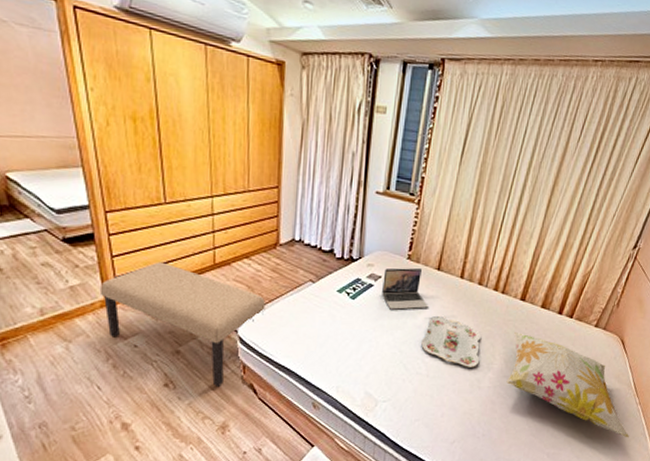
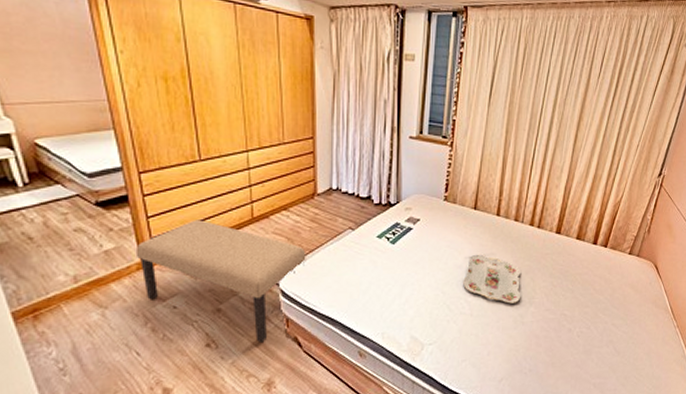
laptop: present [382,268,428,310] -> none [421,209,467,251]
decorative pillow: present [506,331,629,438] -> none [548,264,670,362]

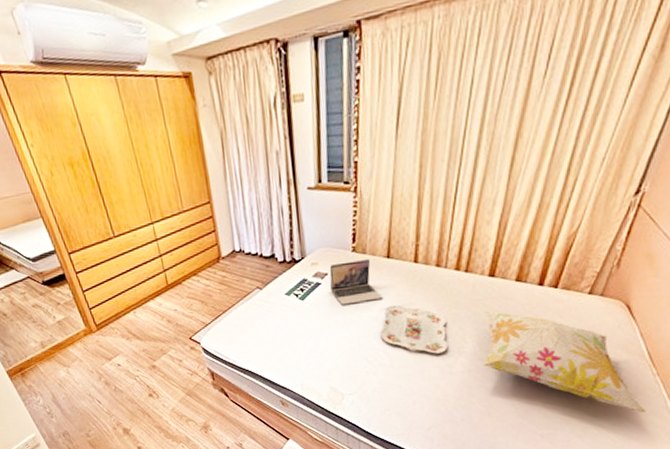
bench: present [135,219,306,343] -> none [79,290,221,393]
laptop: none [421,209,467,251] -> present [329,259,382,305]
decorative pillow: none [548,264,670,362] -> present [482,311,646,413]

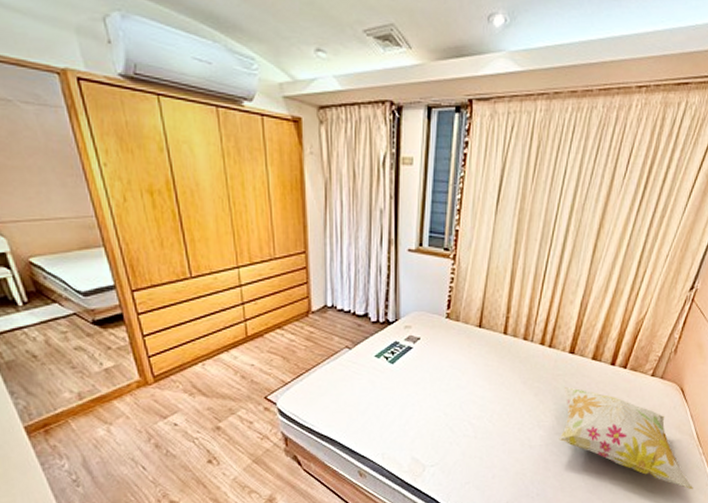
laptop: present [329,259,382,305] -> none [422,327,471,372]
serving tray: present [380,305,448,354] -> none [467,376,529,426]

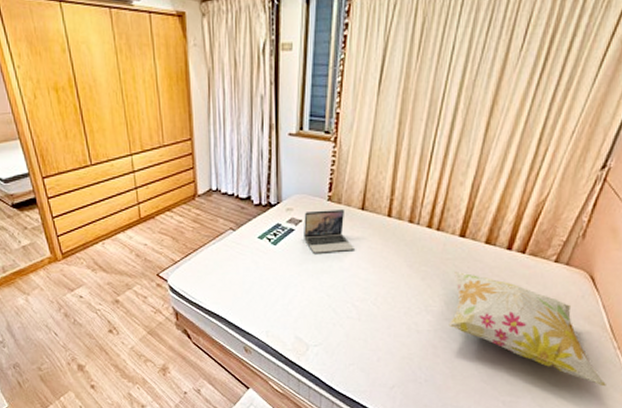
laptop: none [422,327,471,372] -> present [304,210,354,253]

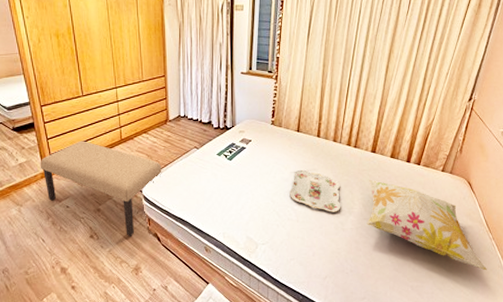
bench: none [46,220,191,332] -> present [40,141,162,236]
laptop: present [304,210,354,253] -> none [253,132,292,167]
serving tray: none [350,258,416,310] -> present [289,170,341,212]

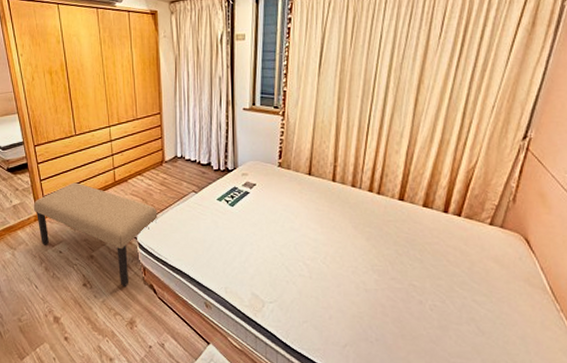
serving tray: present [289,170,341,212] -> none [301,220,363,269]
decorative pillow: present [367,179,487,271] -> none [394,232,554,350]

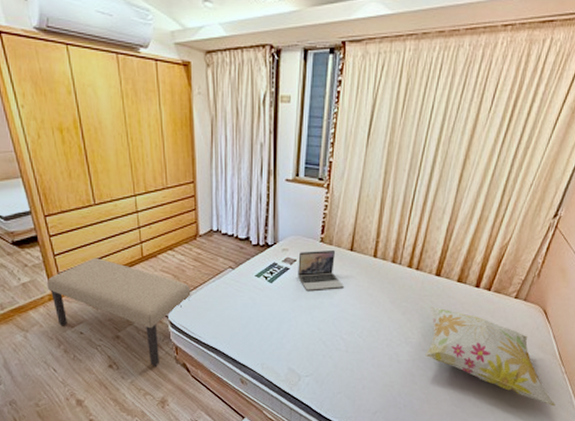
laptop: none [257,175,304,214] -> present [298,251,343,291]
decorative pillow: none [394,232,554,350] -> present [425,306,555,407]

